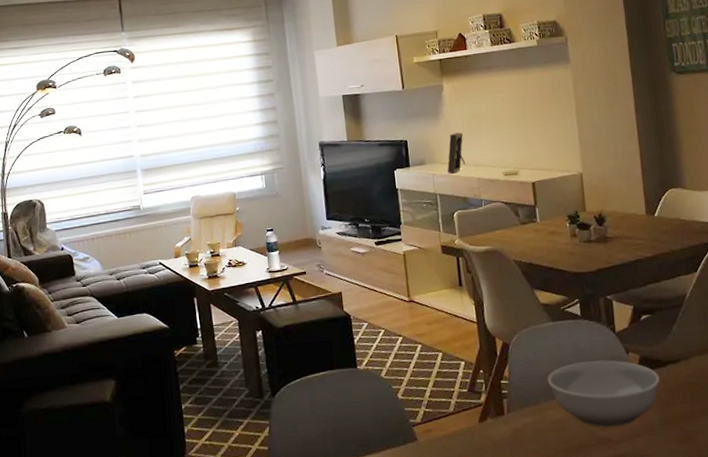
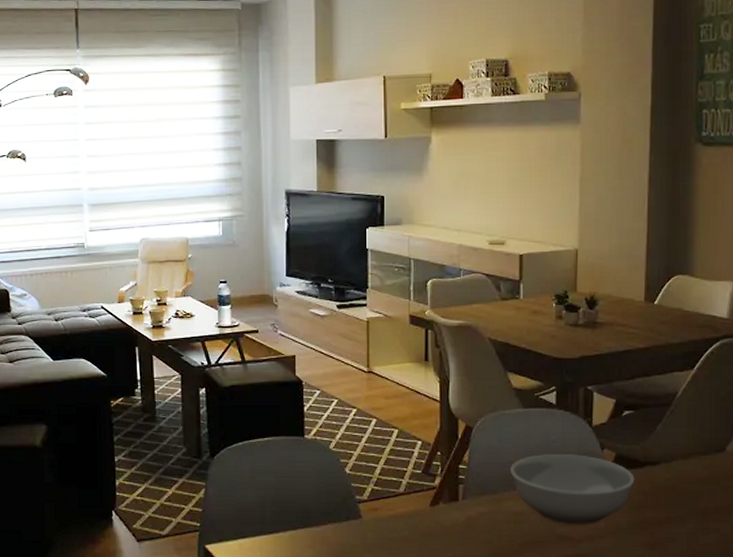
picture frame: present [447,132,466,174] -> none [425,192,448,238]

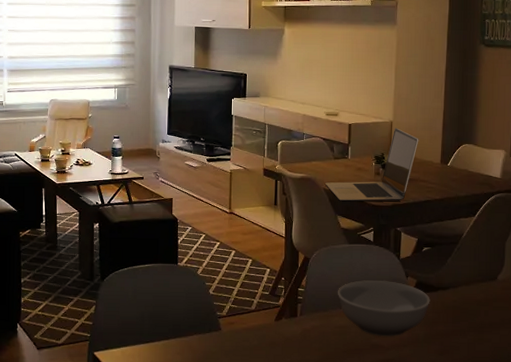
laptop: none [490,256,615,355] -> present [325,127,419,202]

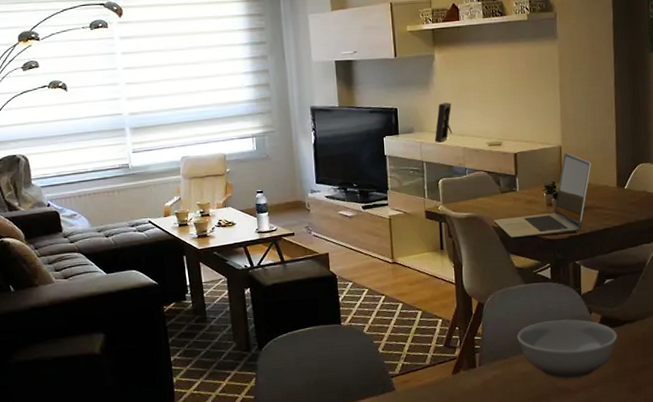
picture frame: none [277,73,295,108] -> present [434,102,453,143]

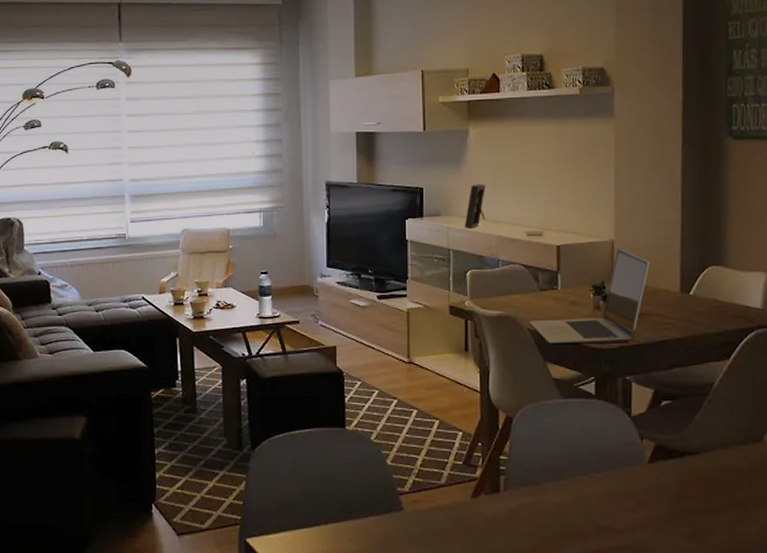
bowl: present [517,318,617,379] -> none [551,444,674,517]

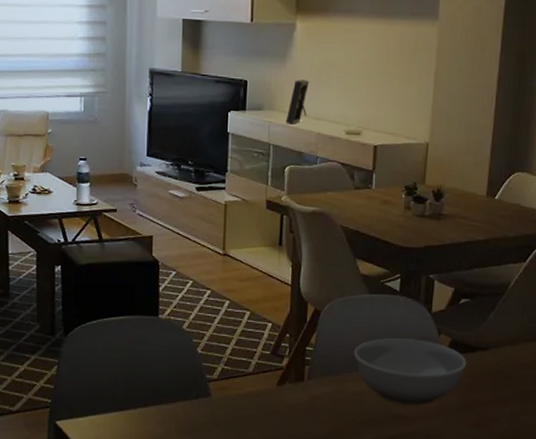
laptop: present [529,247,650,345] -> none [342,150,461,243]
bowl: none [551,444,674,517] -> present [354,338,467,406]

